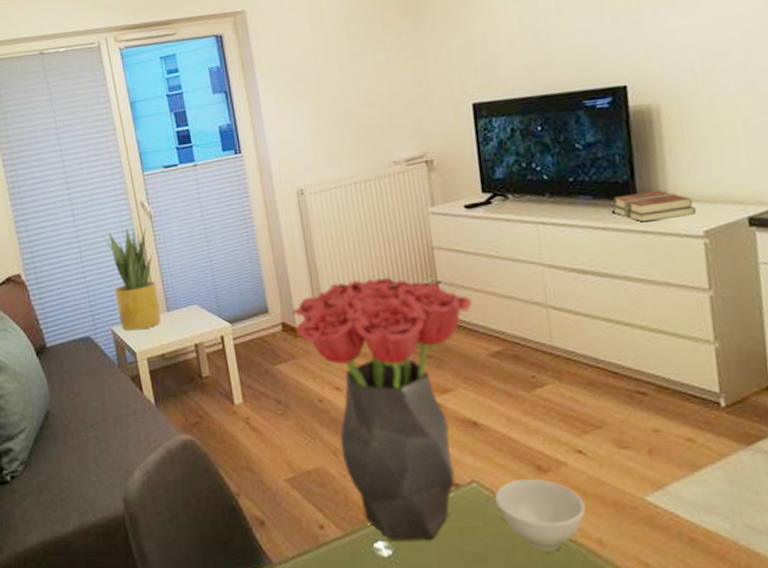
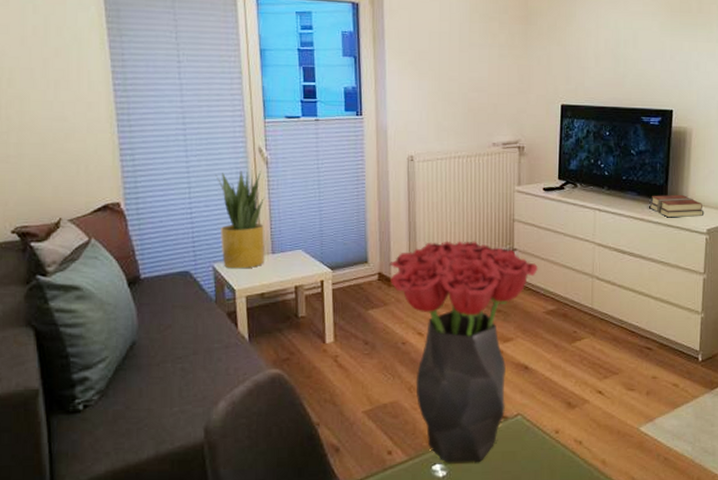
bowl: present [494,478,586,552] -> none [533,412,598,470]

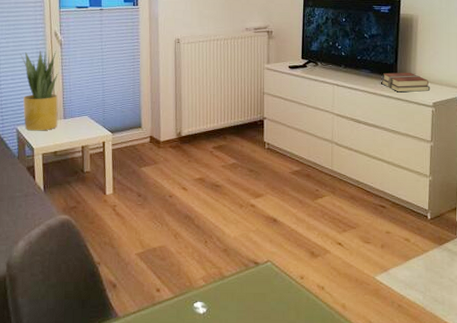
bouquet: present [388,241,539,464] -> none [158,110,285,302]

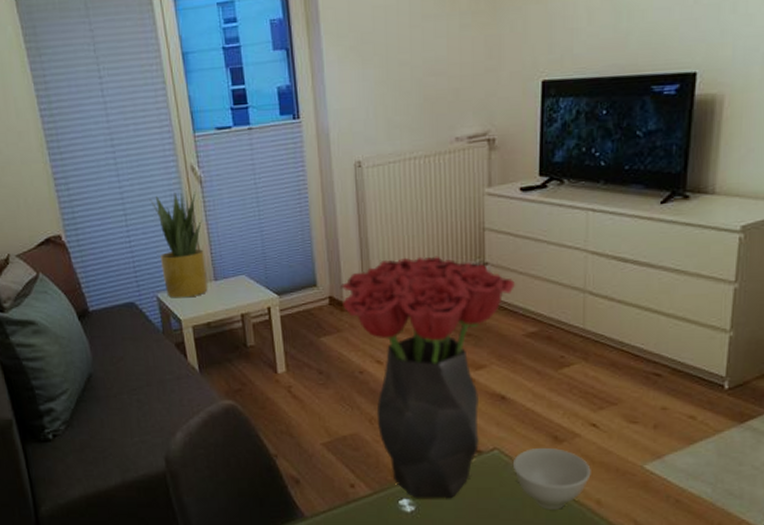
bouquet: none [158,110,285,302] -> present [339,256,516,499]
bowl: none [281,261,338,312] -> present [512,447,591,510]
books: present [381,72,431,93] -> none [661,183,739,215]

